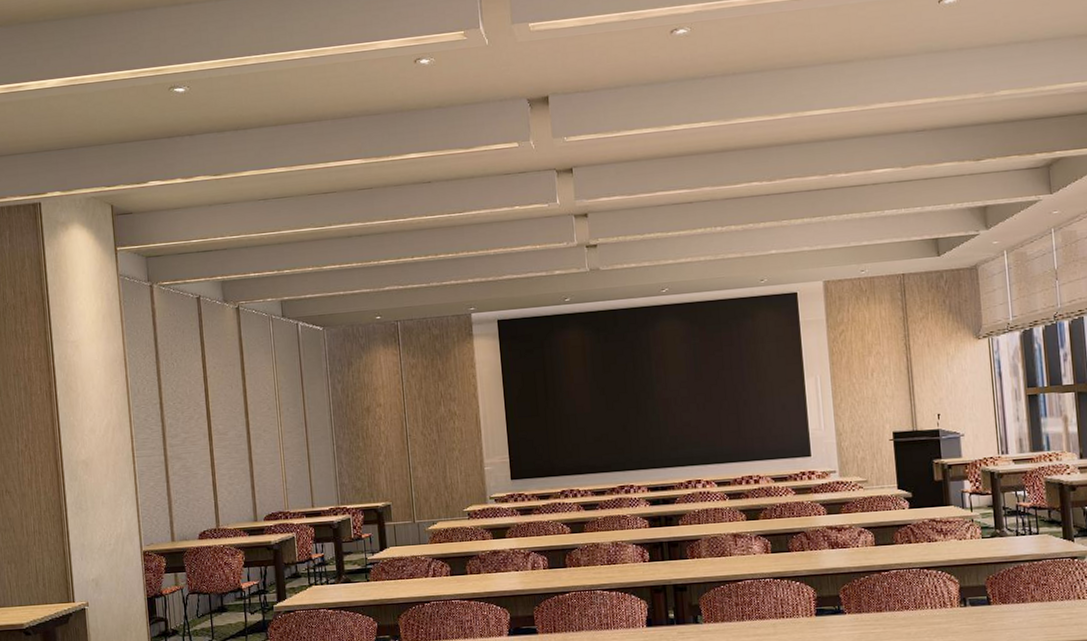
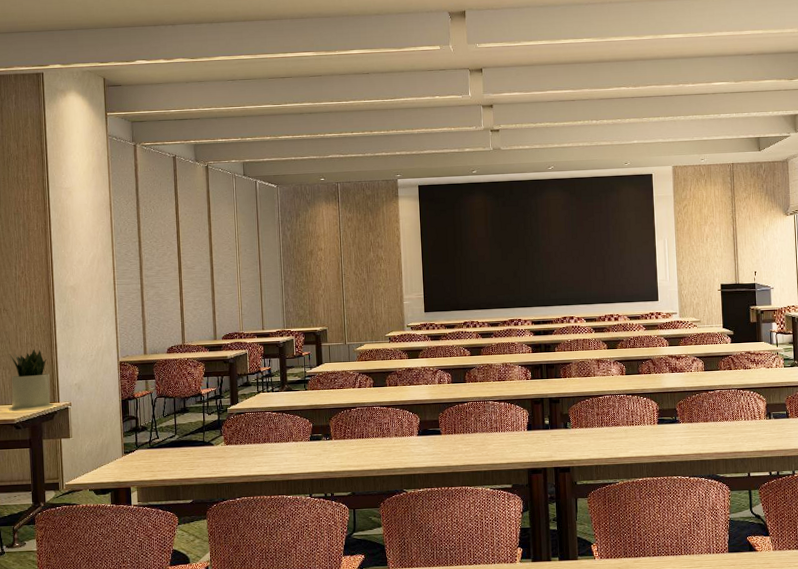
planter: none [15,538,68,615] -> present [8,349,54,412]

